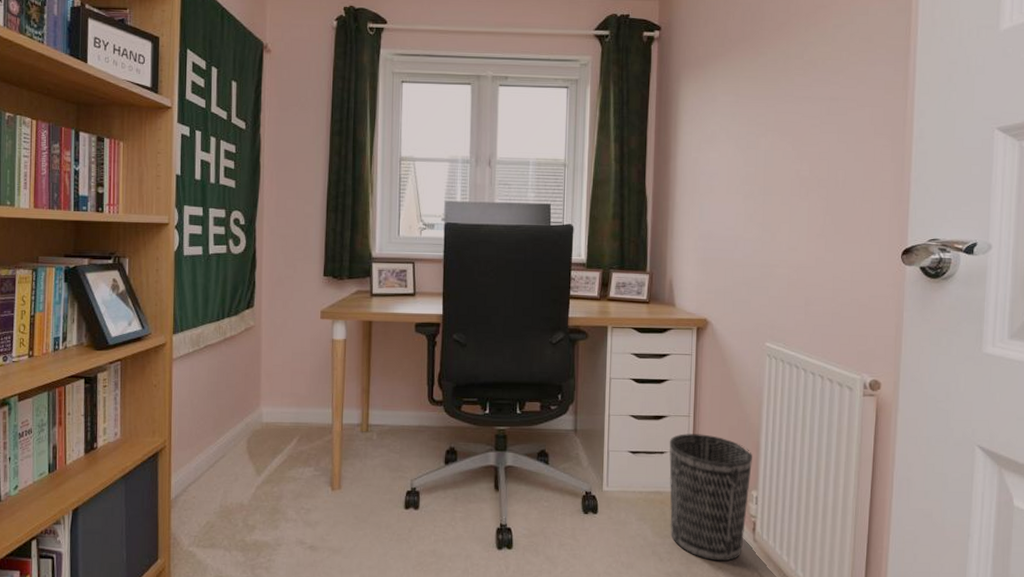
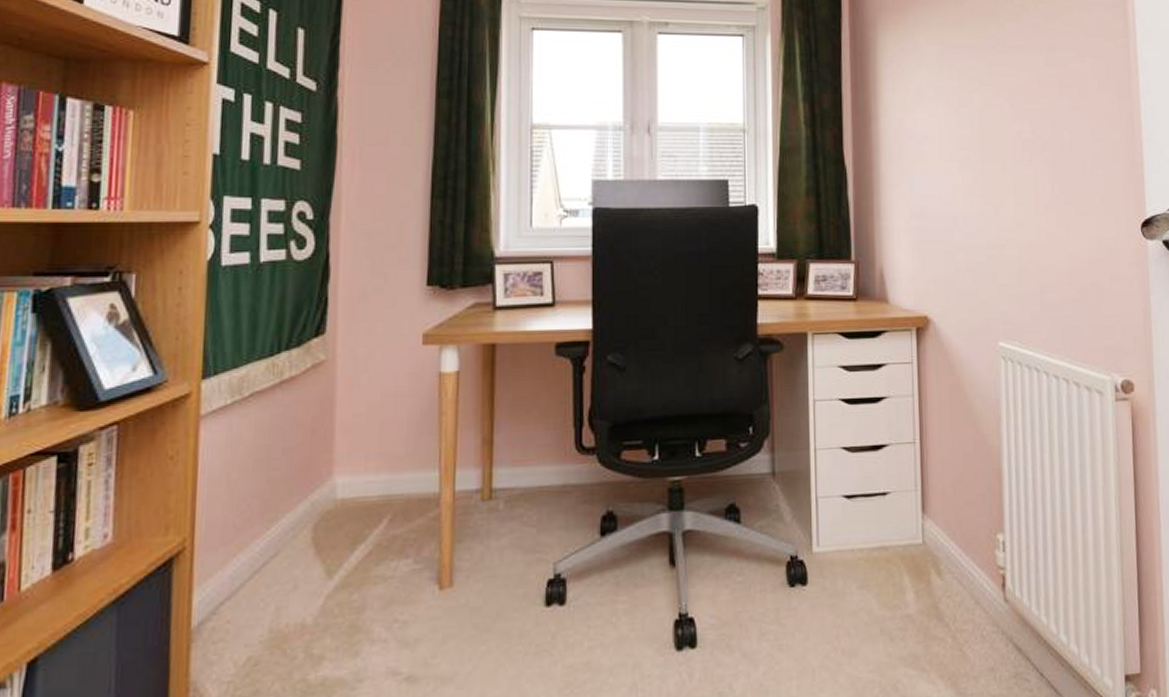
wastebasket: present [669,433,752,562] -> none [892,464,995,634]

